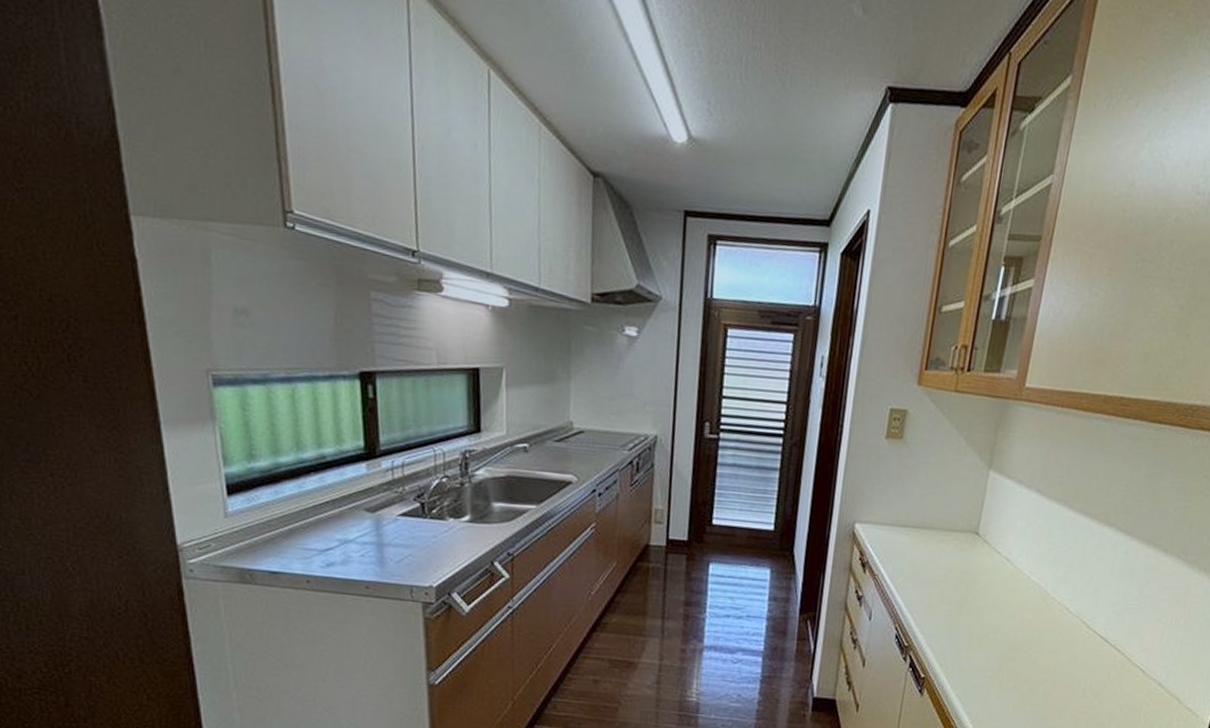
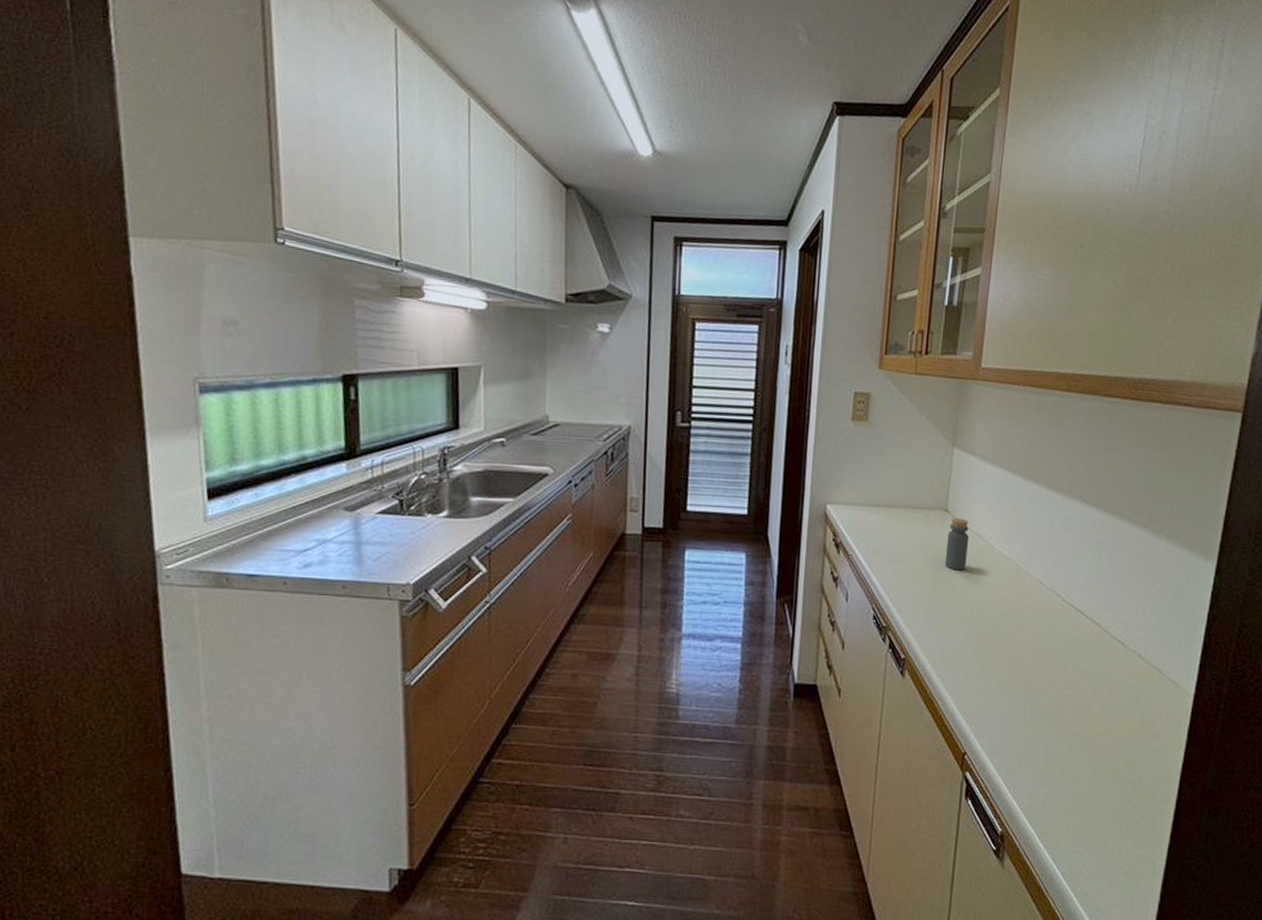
bottle: none [971,541,999,595] -> present [944,517,970,571]

